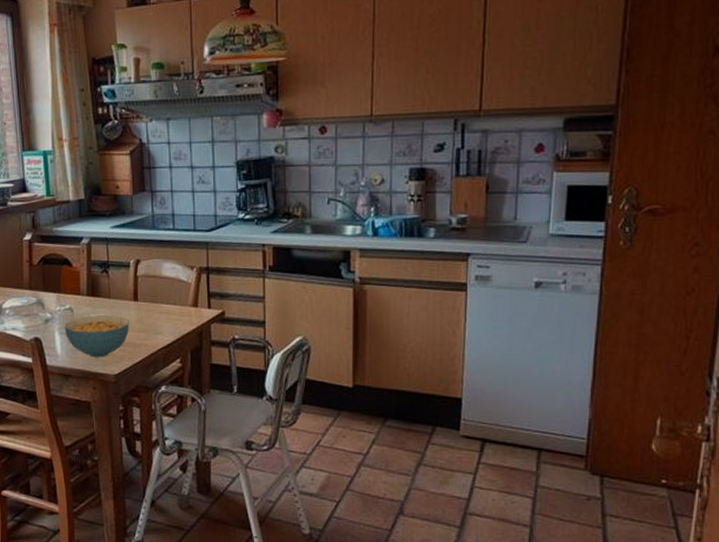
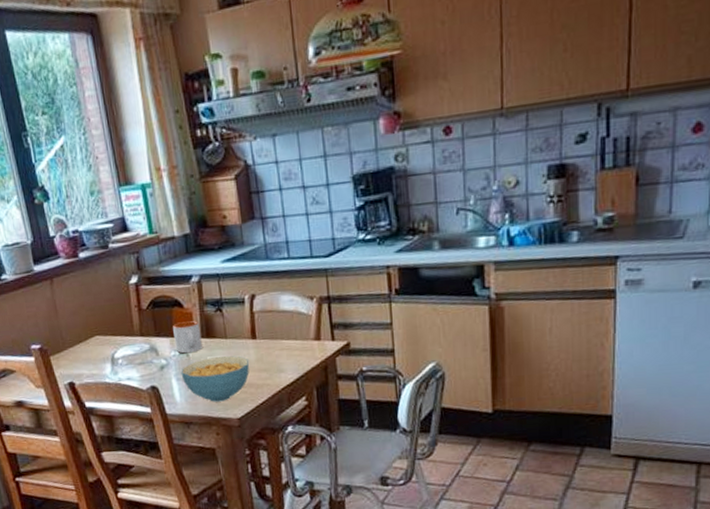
mug: none [61,279,87,309] -> present [173,321,202,354]

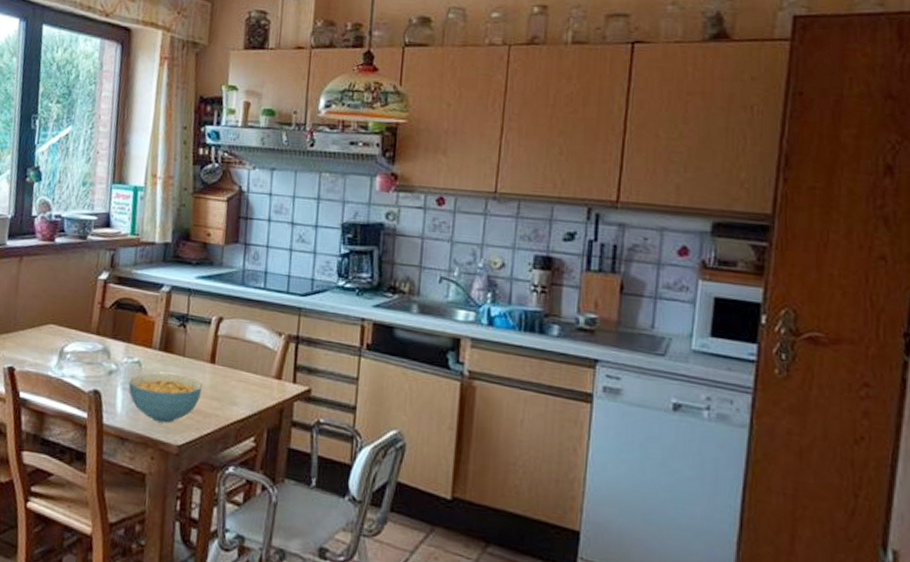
mug: present [173,321,202,354] -> none [129,329,160,364]

